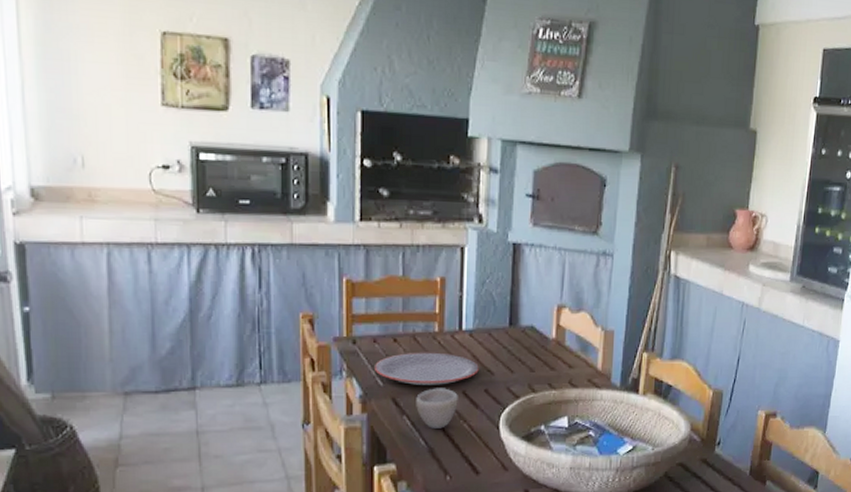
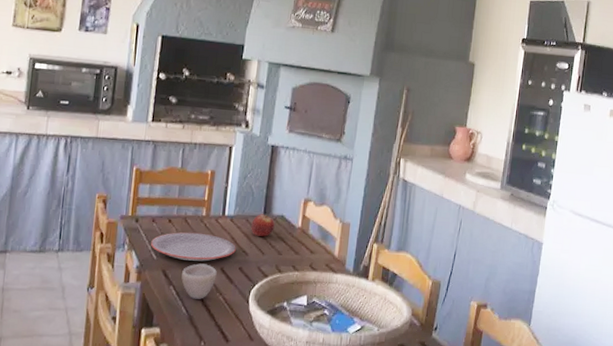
fruit: none [495,326,524,352] -> present [251,214,275,237]

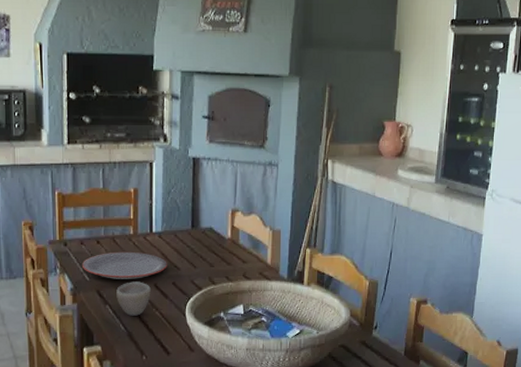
fruit: present [251,214,275,237] -> none [180,228,204,250]

